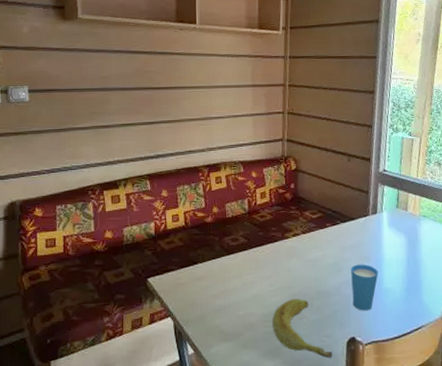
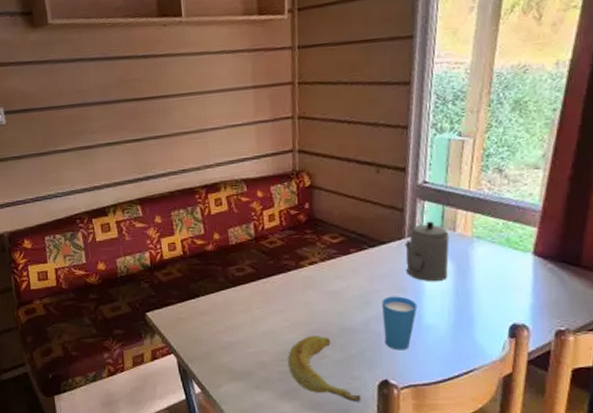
teapot: none [369,202,403,253] -> present [405,221,449,282]

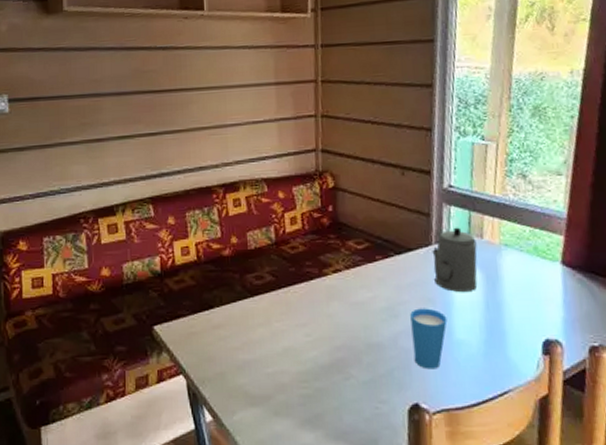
banana: present [288,335,361,402] -> none [310,352,391,430]

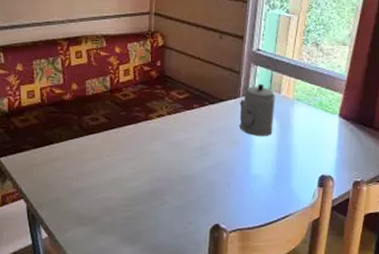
cup: present [410,308,447,370] -> none [218,148,247,197]

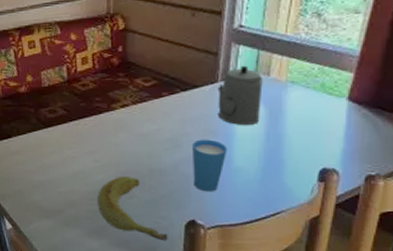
banana: none [133,182,195,245] -> present [97,176,168,240]
cup: none [218,148,247,197] -> present [192,139,228,192]

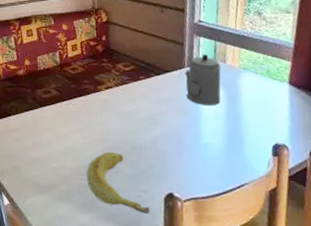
cup: present [192,139,228,192] -> none [167,118,196,166]

